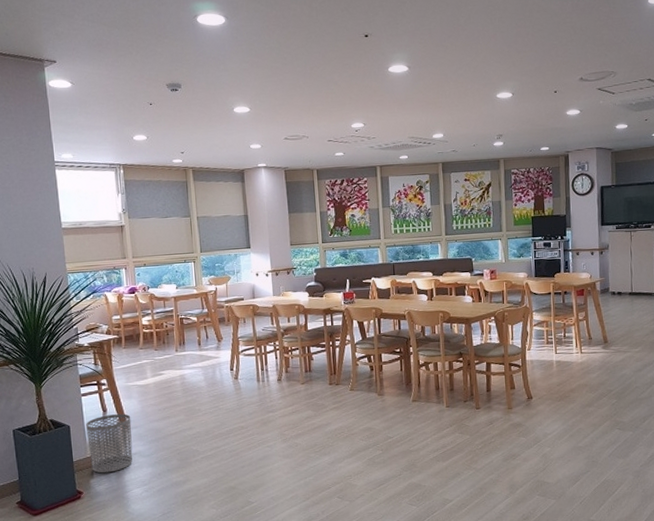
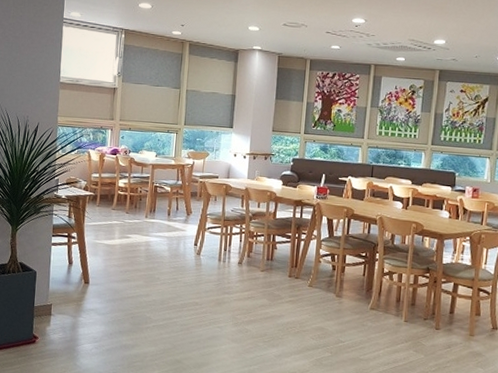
waste bin: present [86,414,133,473] -> none [50,267,94,324]

